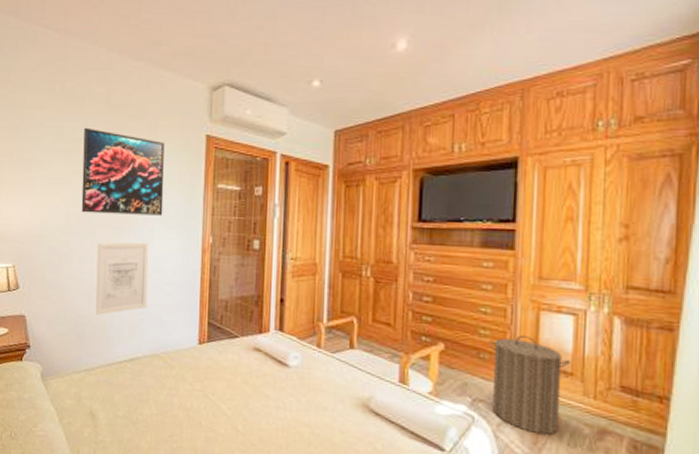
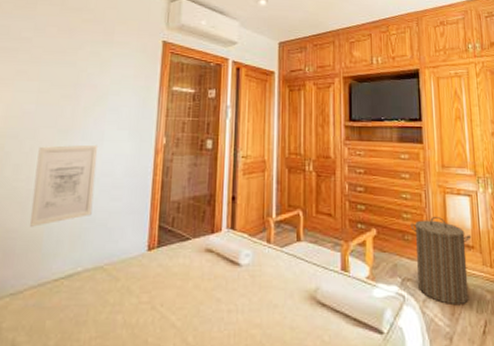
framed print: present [81,127,165,216] -> none [22,28,120,117]

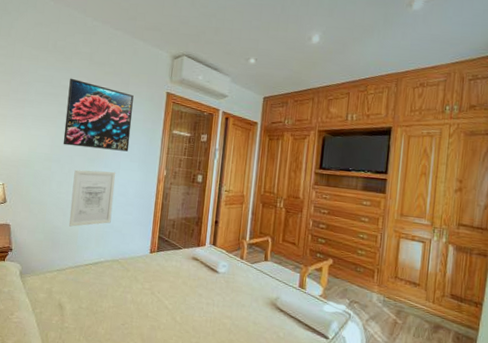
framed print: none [22,28,120,117] -> present [63,78,134,152]
laundry hamper: present [410,216,472,306] -> none [364,255,419,329]

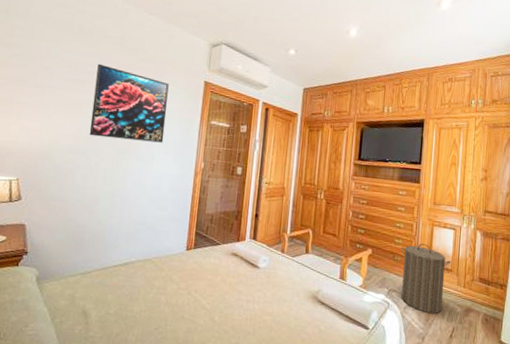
wall art: present [69,169,116,227] -> none [95,162,150,225]
laundry hamper: none [364,255,419,329] -> present [401,243,451,314]

